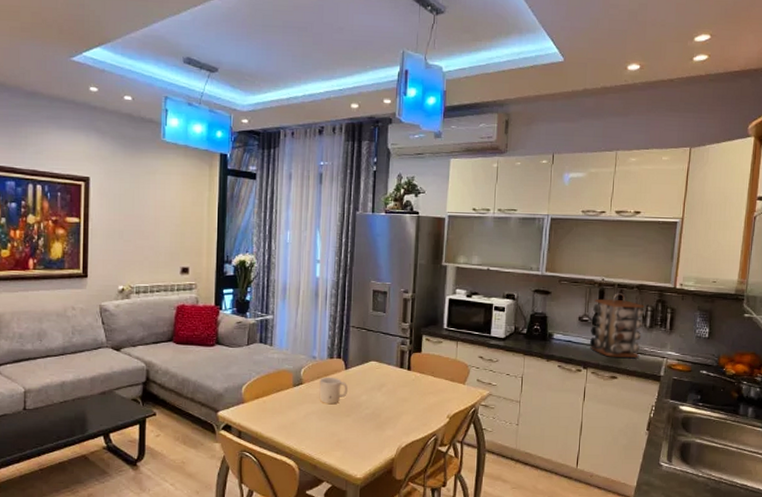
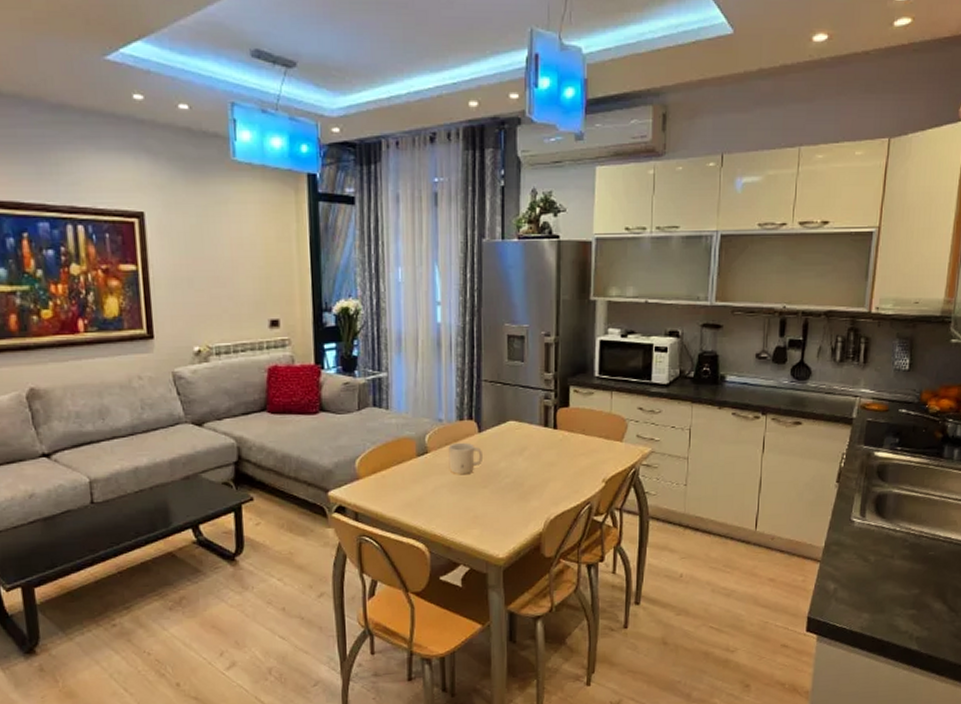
spice rack: present [590,293,644,359] -> none [769,322,834,400]

